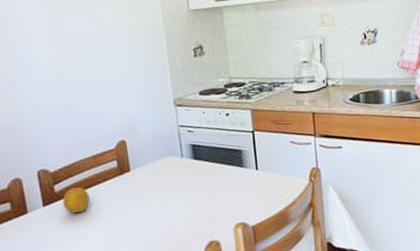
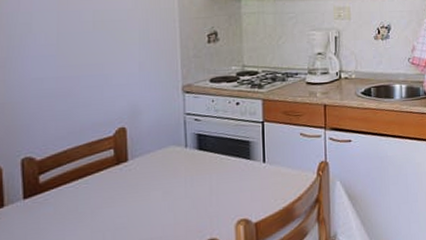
fruit: present [63,187,90,214] -> none [47,178,79,208]

